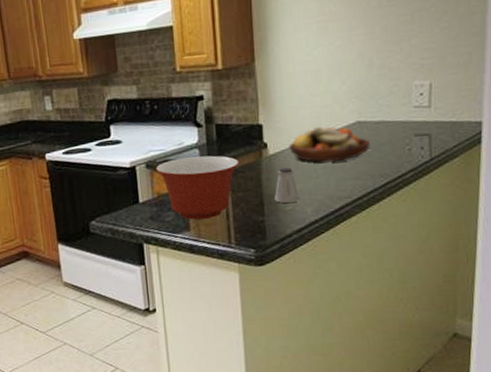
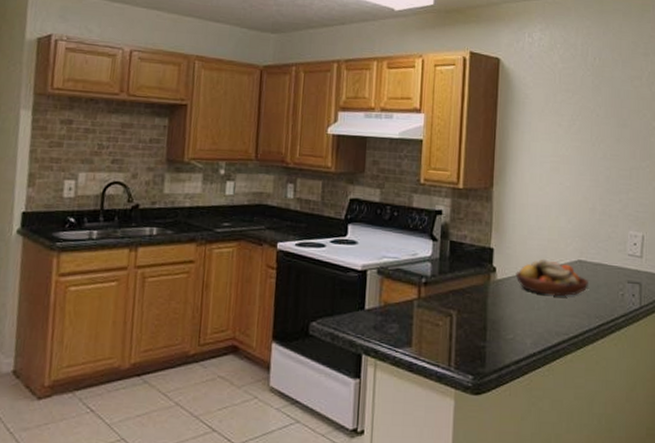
mixing bowl: present [156,155,240,220] -> none [387,269,468,336]
saltshaker: present [274,167,300,204] -> none [496,294,521,332]

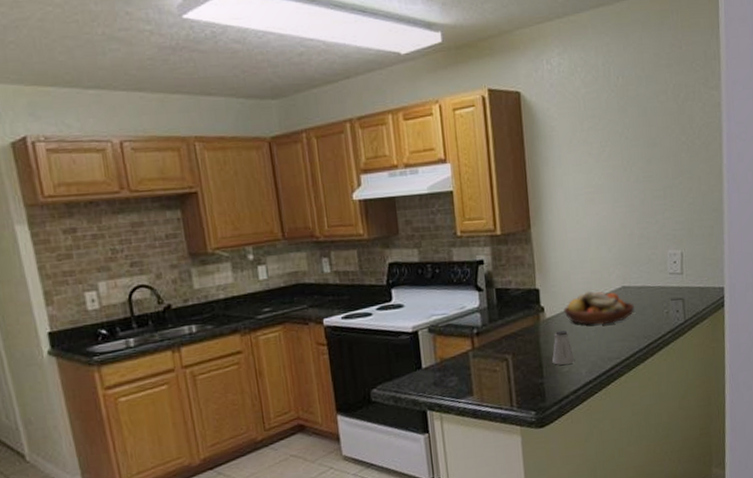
saltshaker: none [496,294,521,332] -> present [551,329,575,365]

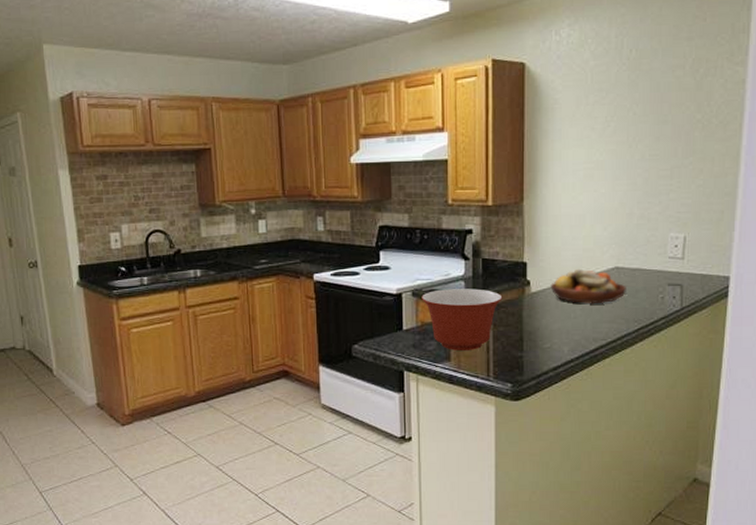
mixing bowl: none [438,319,519,384] -> present [422,288,503,350]
saltshaker: present [551,329,575,365] -> none [533,305,558,341]

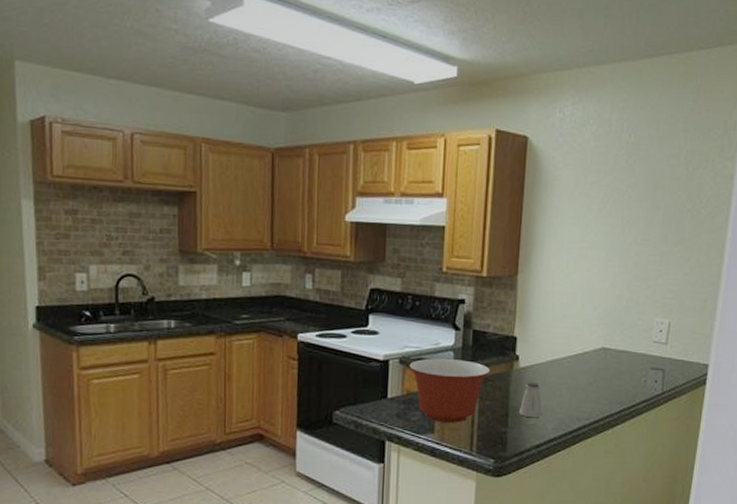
saltshaker: none [533,305,558,341] -> present [518,381,543,418]
fruit bowl: present [550,268,626,304] -> none [538,346,612,384]

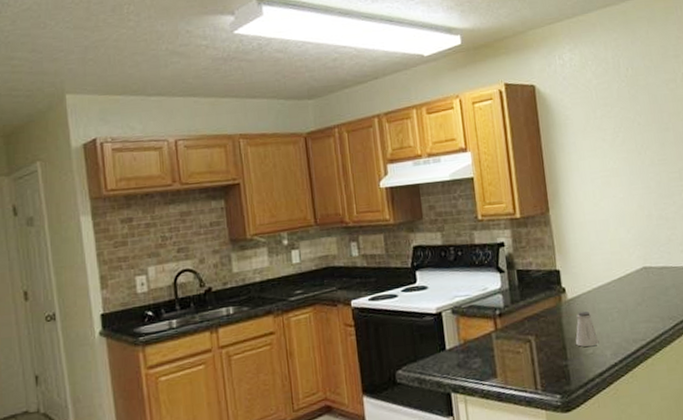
mixing bowl: present [409,358,491,423] -> none [461,300,541,366]

